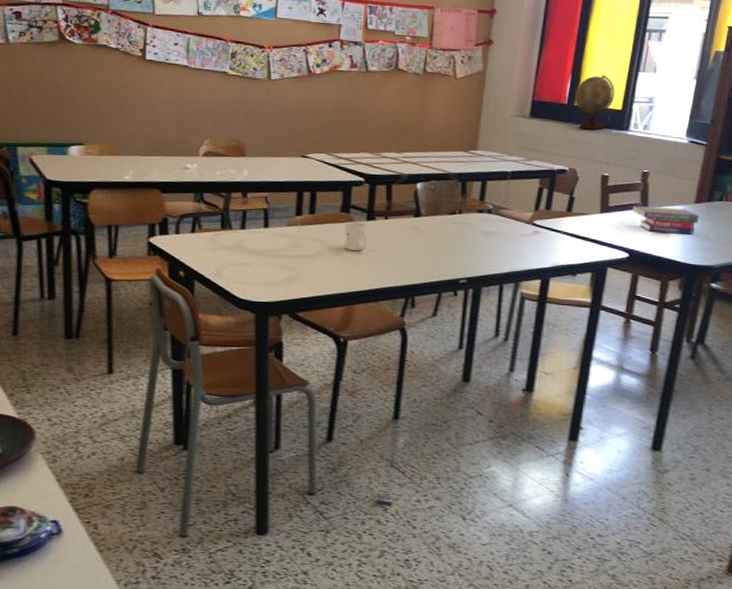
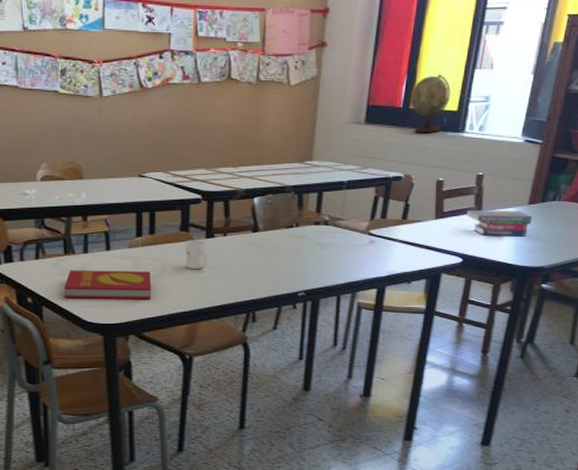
book: none [218,245,309,279] -> present [64,270,152,300]

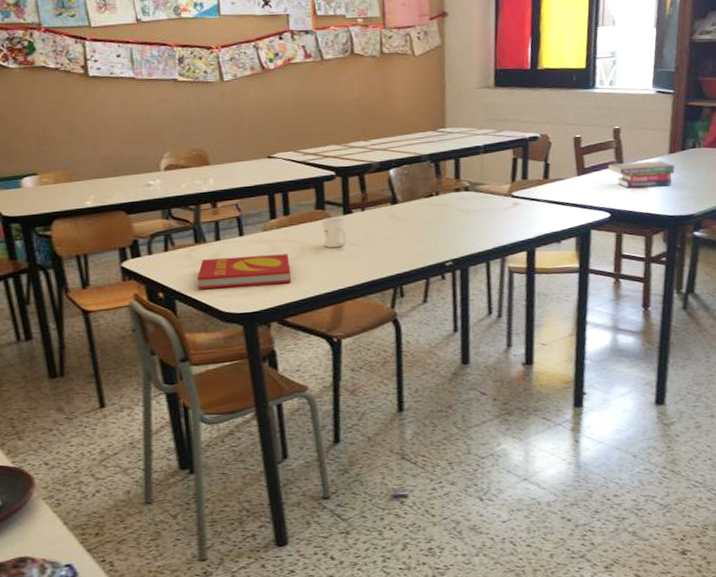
globe: present [410,74,451,134] -> none [536,34,577,93]

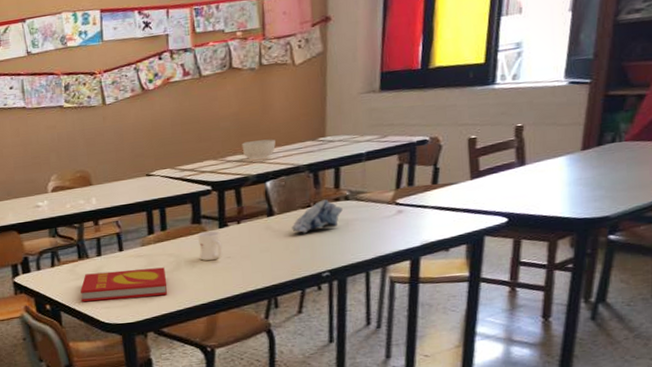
bowl: none [364,127,398,148] -> present [241,139,276,161]
crumpled paper: none [415,189,463,223] -> present [292,199,343,234]
books: present [608,160,675,189] -> none [507,158,588,191]

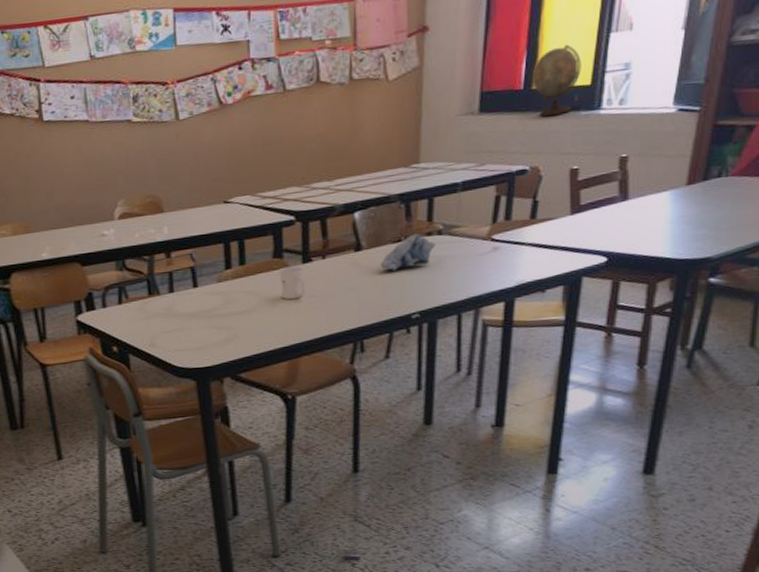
book: present [80,267,167,303] -> none [151,306,246,344]
bowl: present [241,139,276,161] -> none [328,164,365,189]
globe: none [428,28,475,93] -> present [532,44,582,117]

